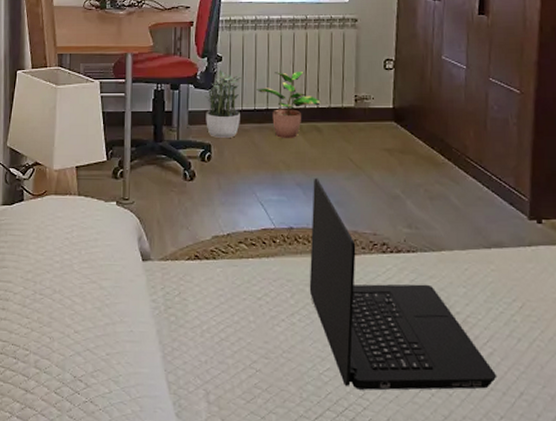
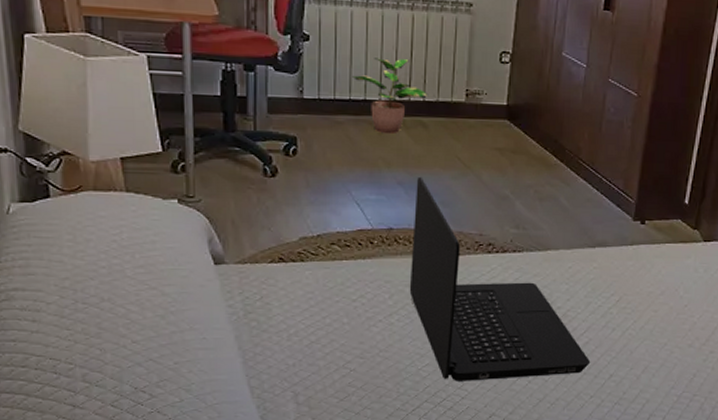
potted plant: present [204,70,242,138] -> none [288,51,335,130]

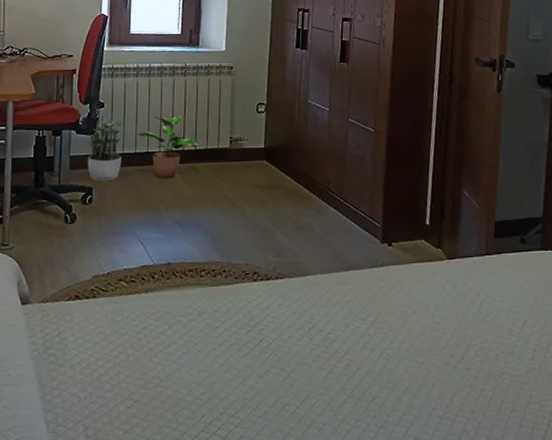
potted plant: none [288,51,335,130] -> present [86,116,124,181]
laptop: present [409,176,591,381] -> none [186,215,353,409]

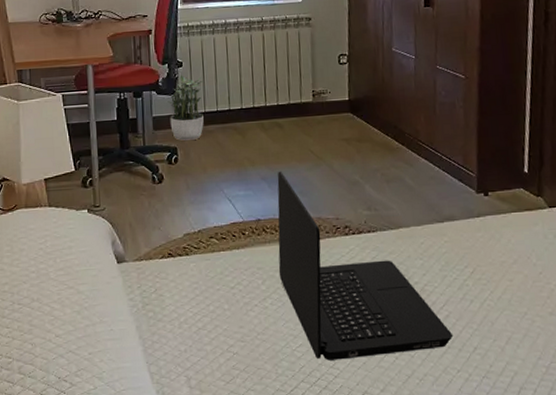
potted plant: present [138,116,199,180] -> none [218,71,281,137]
laptop: none [186,215,353,409] -> present [277,171,454,361]

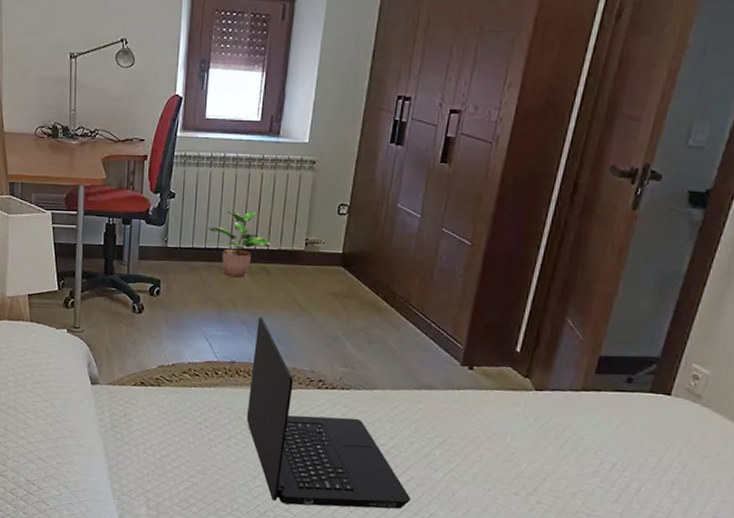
potted plant: present [167,75,204,141] -> none [156,206,195,274]
potted plant: none [218,71,281,137] -> present [208,211,272,279]

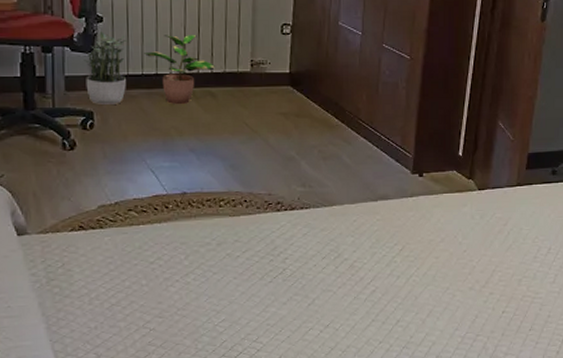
potted plant: none [156,206,195,274] -> present [83,31,128,104]
laptop: present [246,316,412,509] -> none [203,143,378,335]

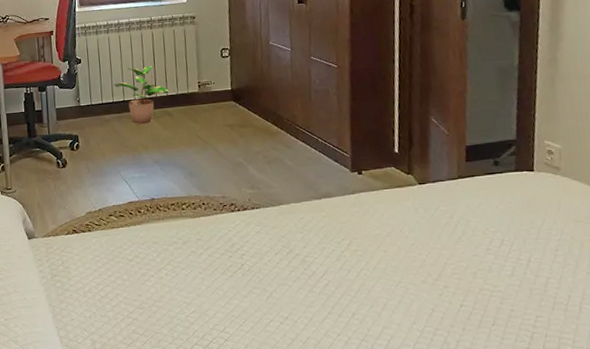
potted plant: present [83,31,128,104] -> none [69,70,102,129]

